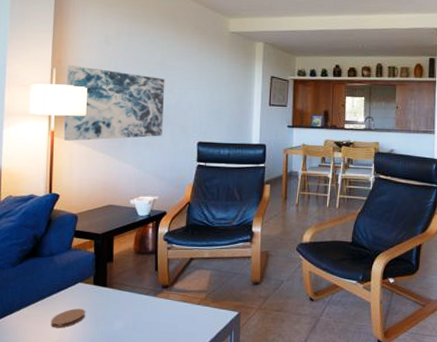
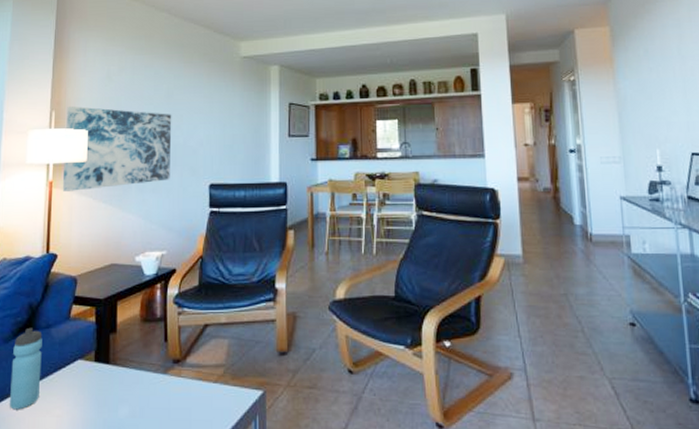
water bottle: none [17,255,47,322] -> present [9,327,43,410]
coaster: present [51,309,85,328] -> none [46,392,85,418]

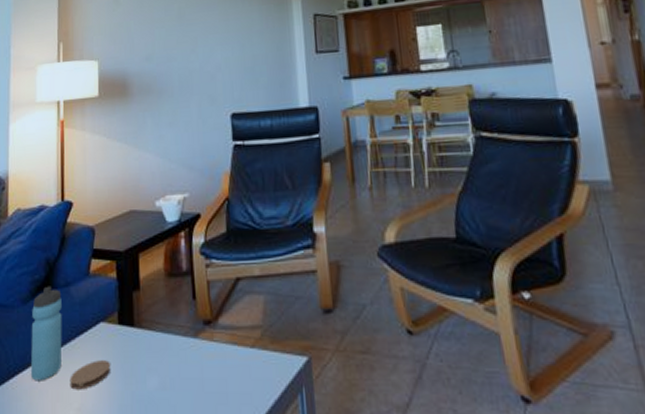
coaster: none [46,392,85,418] -> present [70,360,110,390]
wall art: present [62,106,172,191] -> none [74,35,188,131]

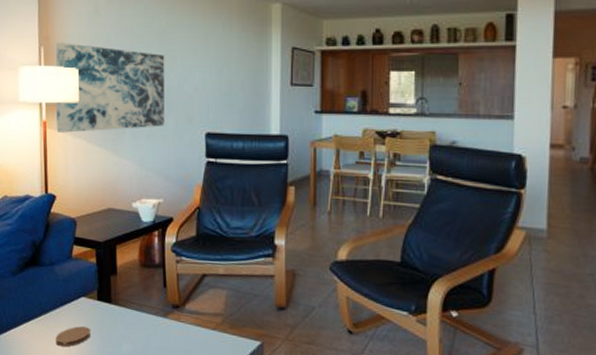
water bottle: present [30,286,62,381] -> none [20,263,48,337]
wall art: none [74,35,188,131] -> present [55,43,165,133]

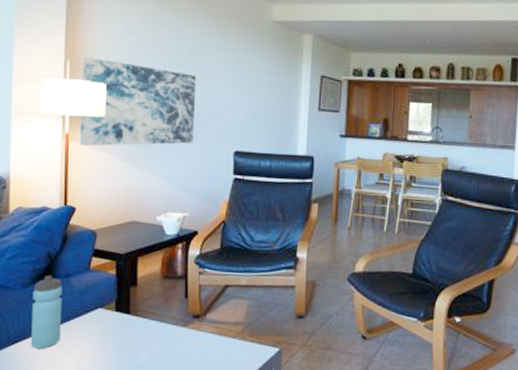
water bottle: none [20,263,48,337] -> present [30,275,62,349]
coaster: present [55,326,90,348] -> none [68,337,106,359]

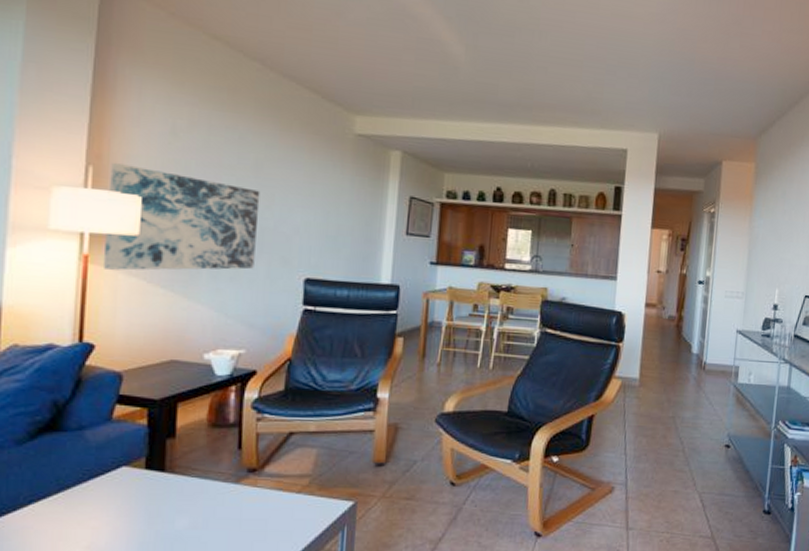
water bottle: present [30,275,62,349] -> none [23,428,72,521]

